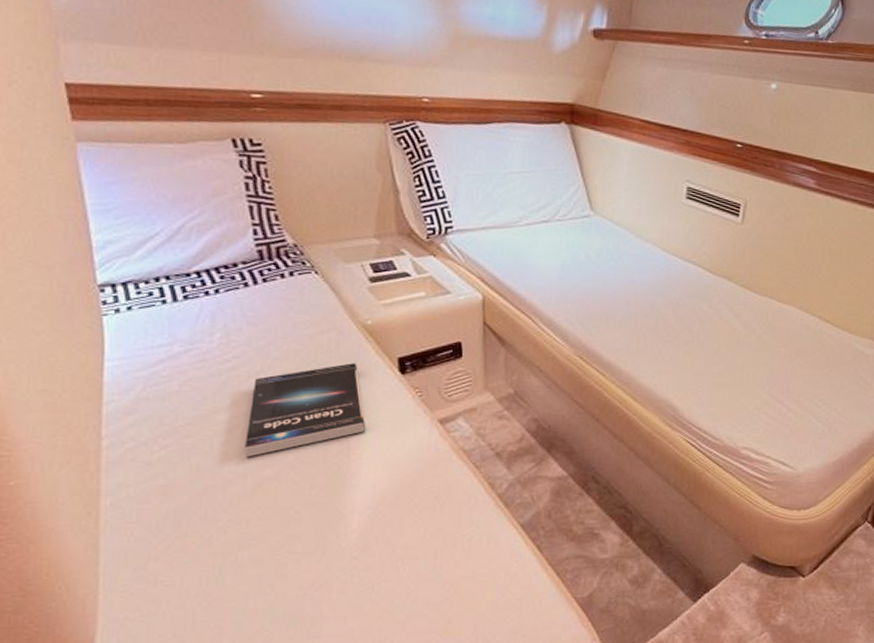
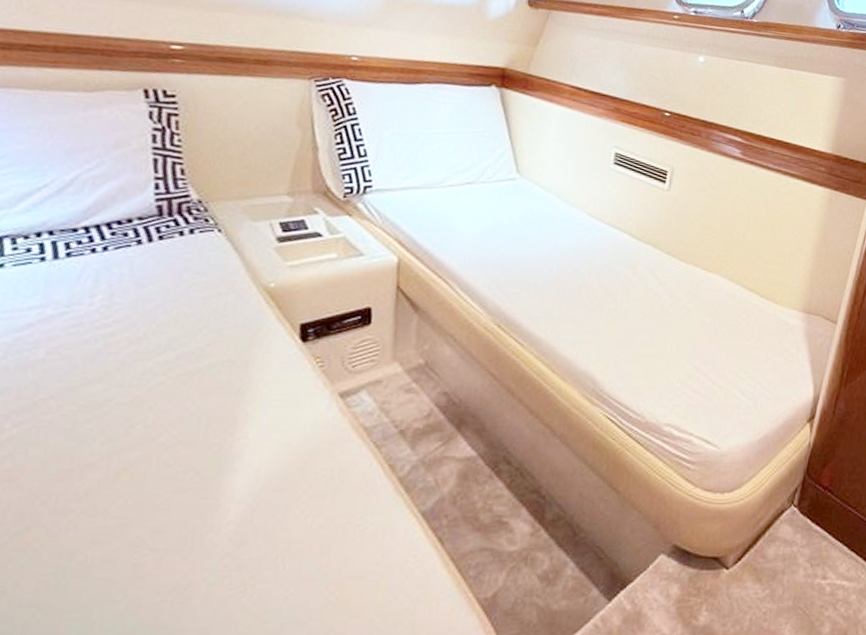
book: present [245,363,365,458] -> none [113,329,257,436]

